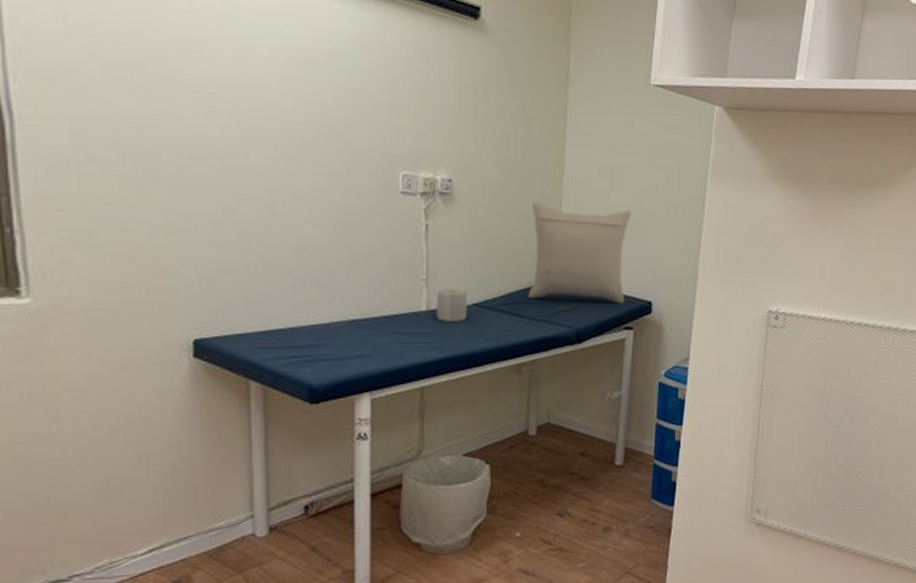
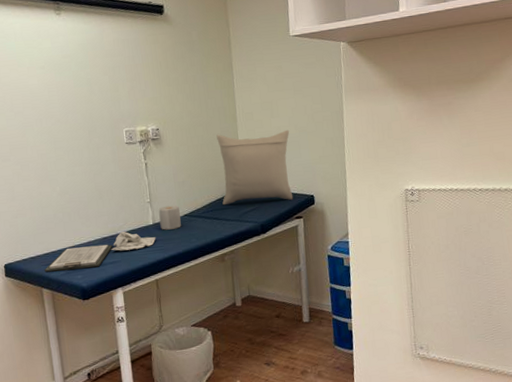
clipboard: none [255,329,364,360] -> present [44,244,113,273]
tissue: none [360,314,429,342] -> present [111,231,156,251]

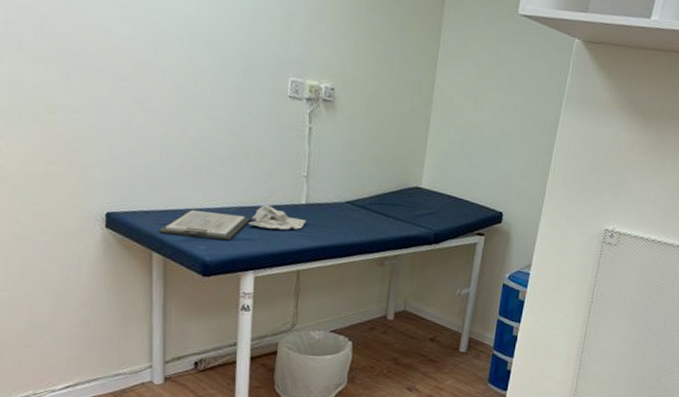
paper towel roll: present [158,205,181,230] -> none [314,185,342,216]
pillow: present [216,129,294,206] -> none [395,113,492,213]

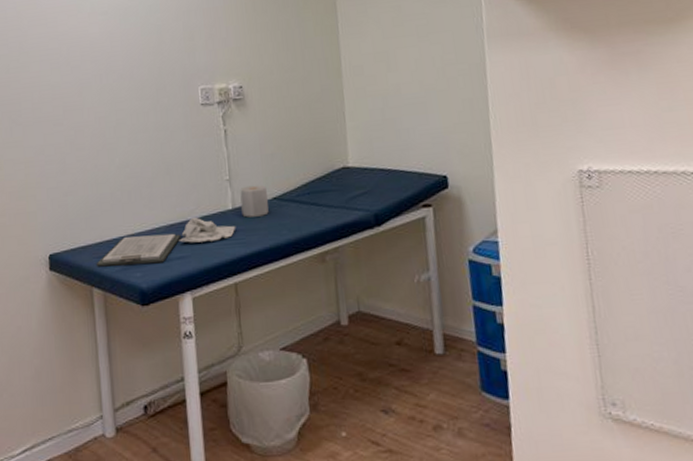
paper towel roll: none [314,185,342,216] -> present [240,184,269,218]

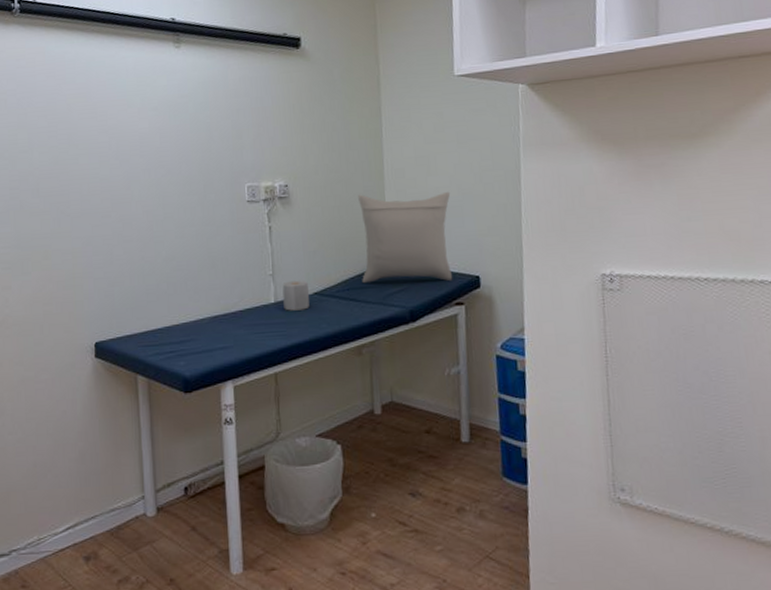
clipboard: present [96,233,181,267] -> none [141,324,225,356]
tissue: present [179,217,236,243] -> none [222,309,278,334]
pillow: none [315,87,419,187] -> present [358,191,453,284]

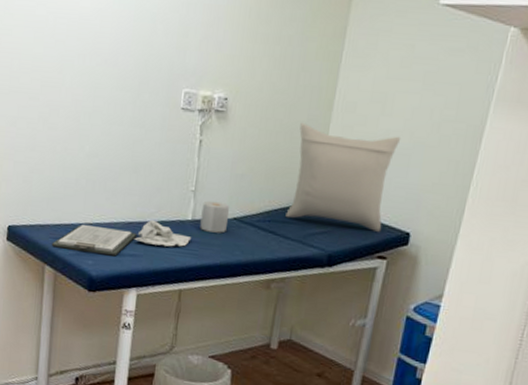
clipboard: none [141,324,225,356] -> present [51,224,137,257]
tissue: none [222,309,278,334] -> present [134,219,192,247]

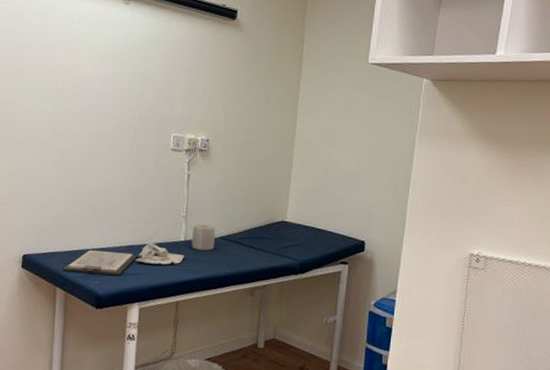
pillow: present [285,122,401,233] -> none [263,156,350,243]

